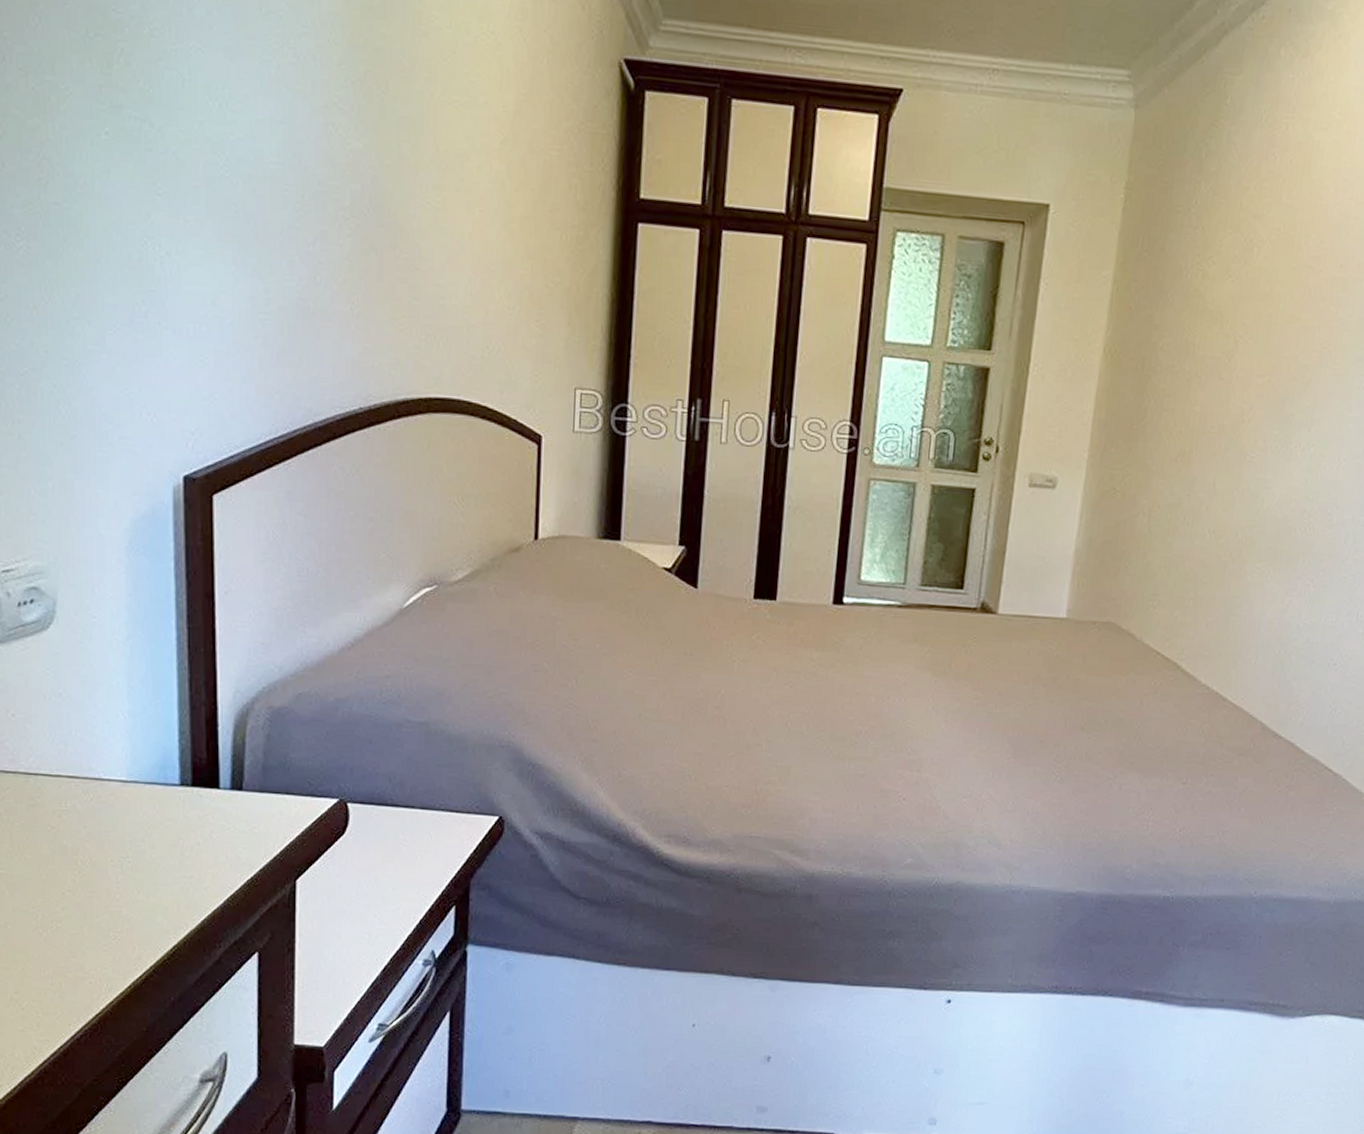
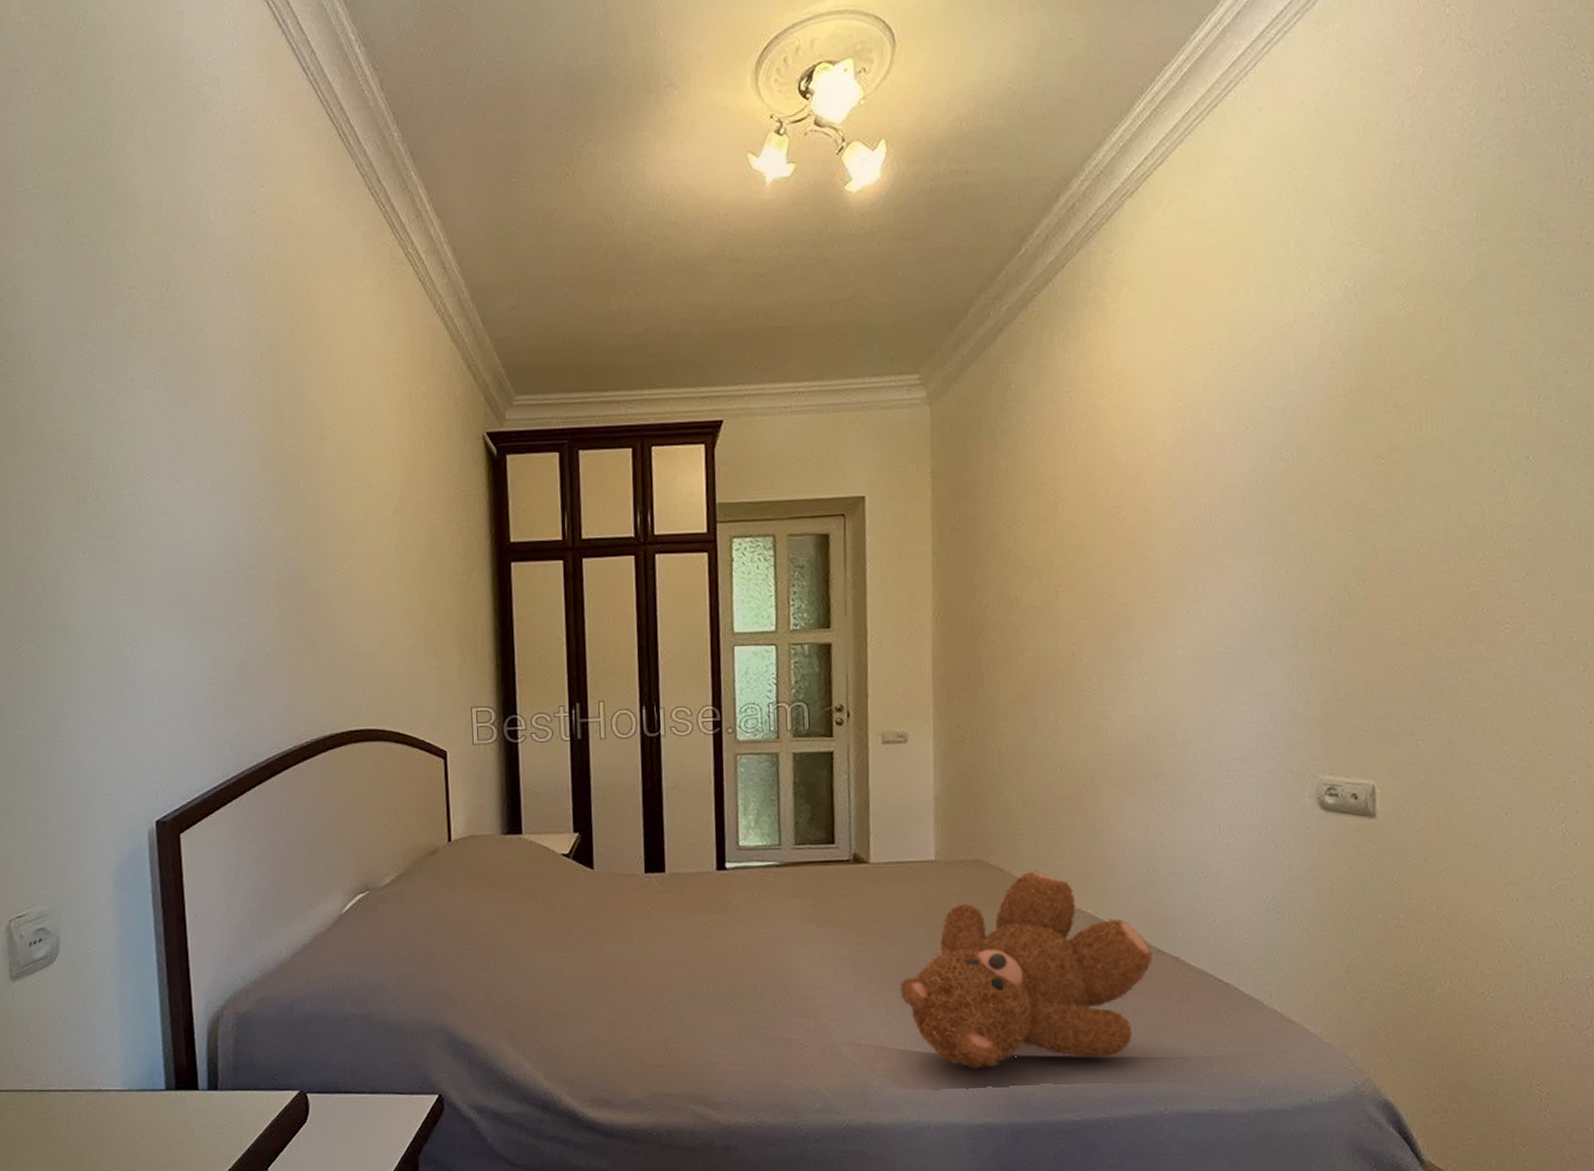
teddy bear: none [1009,639,1271,837] -> present [899,870,1154,1069]

